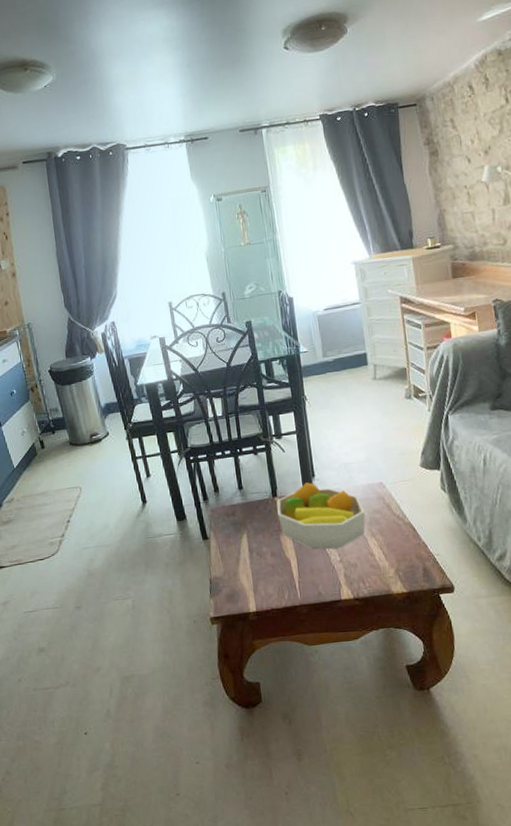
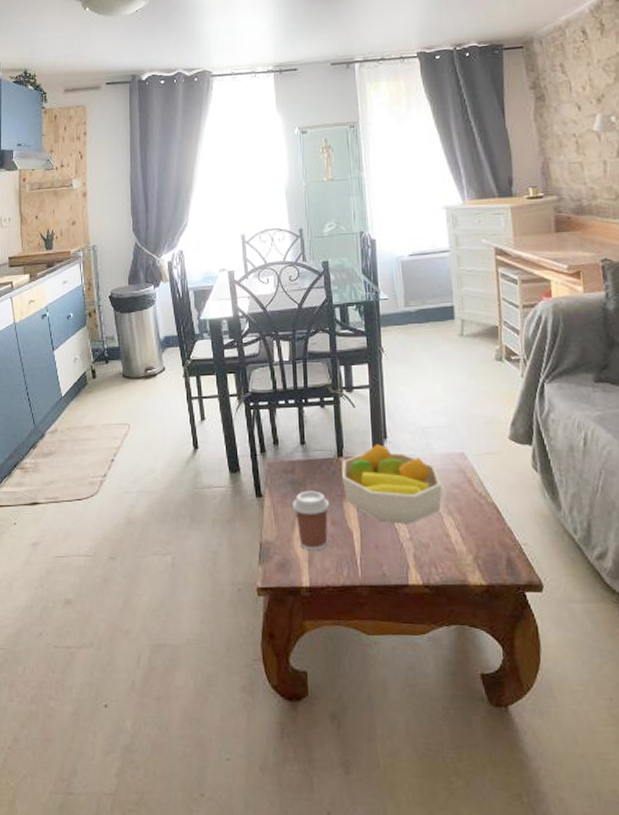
coffee cup: none [236,529,269,581] -> present [293,491,330,551]

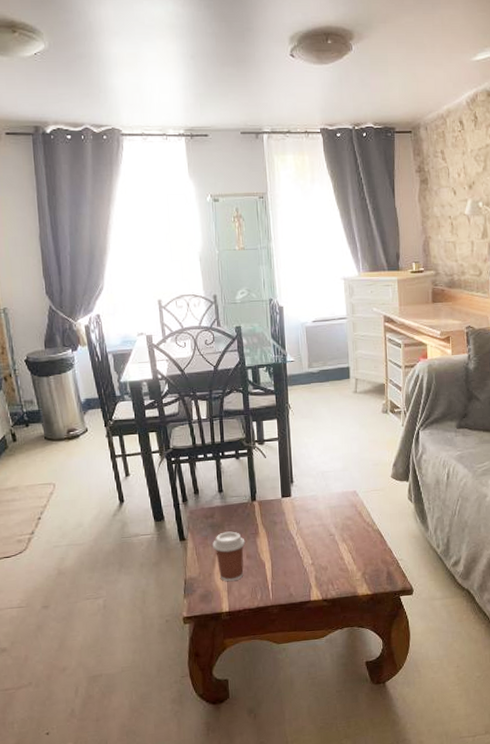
fruit bowl: present [342,444,442,524] -> none [255,488,338,553]

